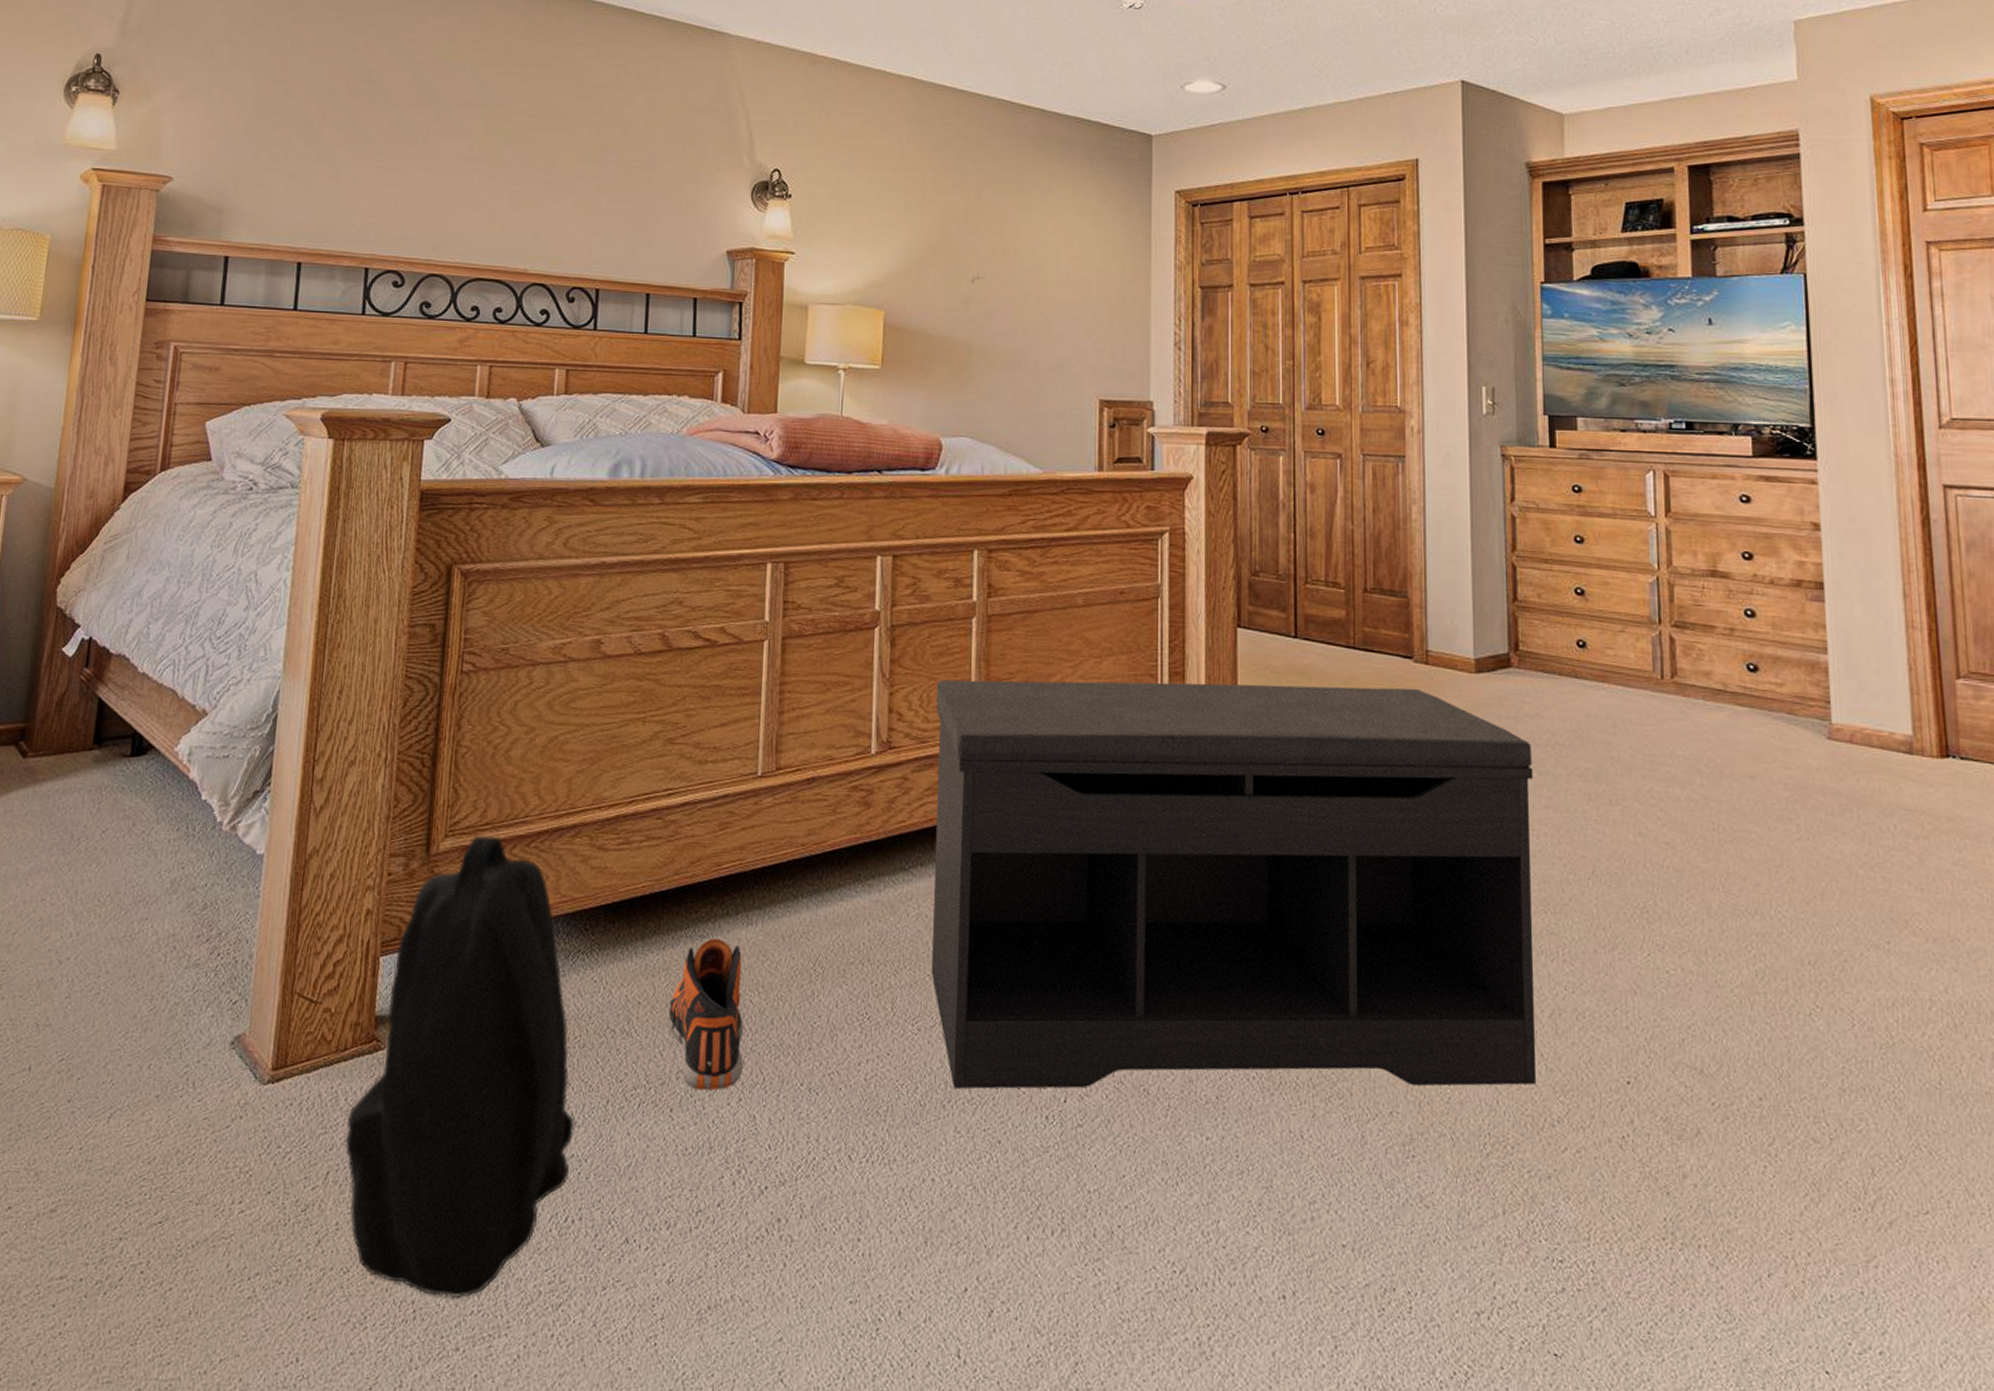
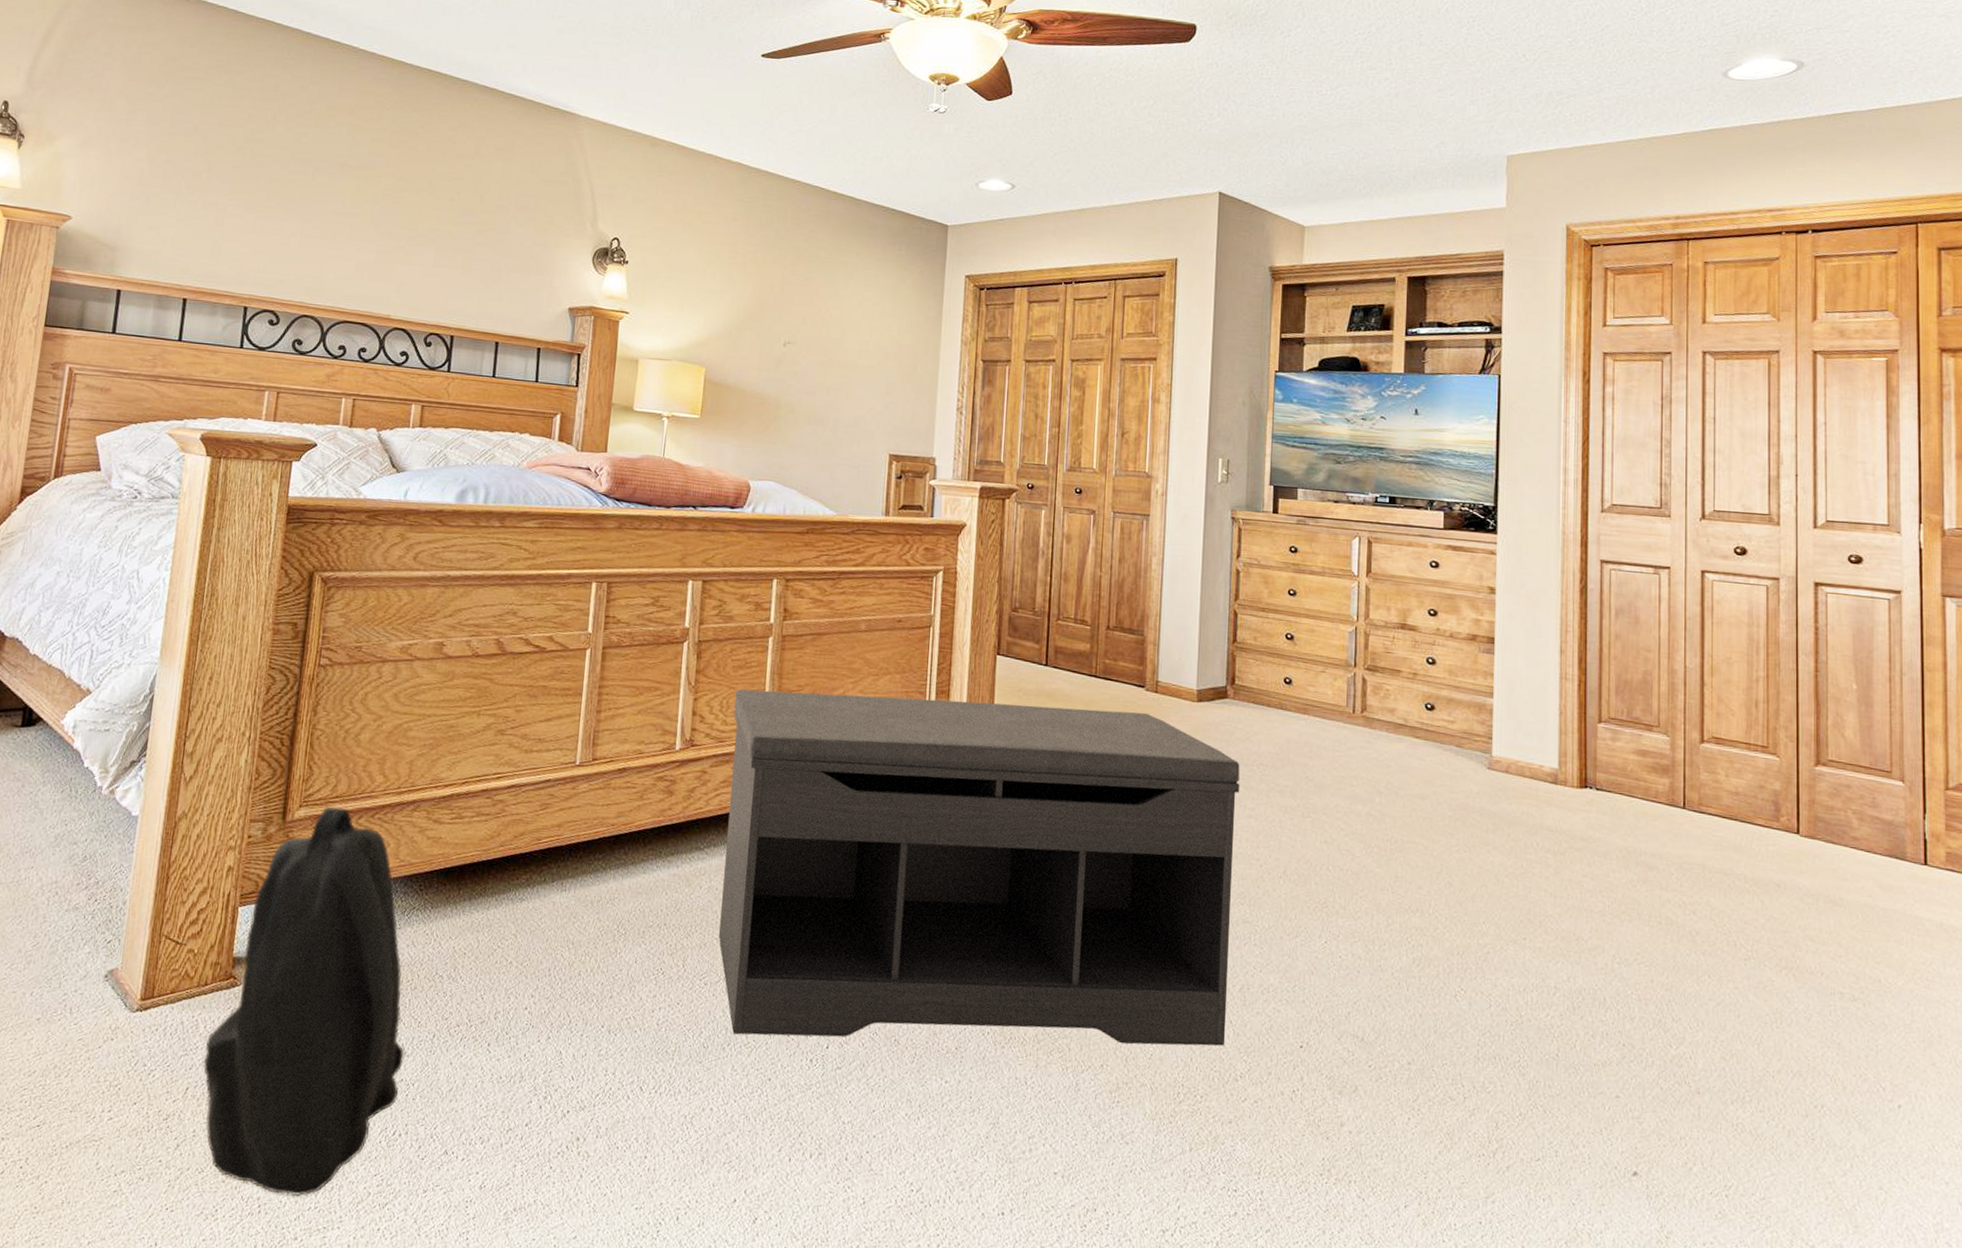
sneaker: present [667,938,743,1091] -> none [489,901,556,1030]

